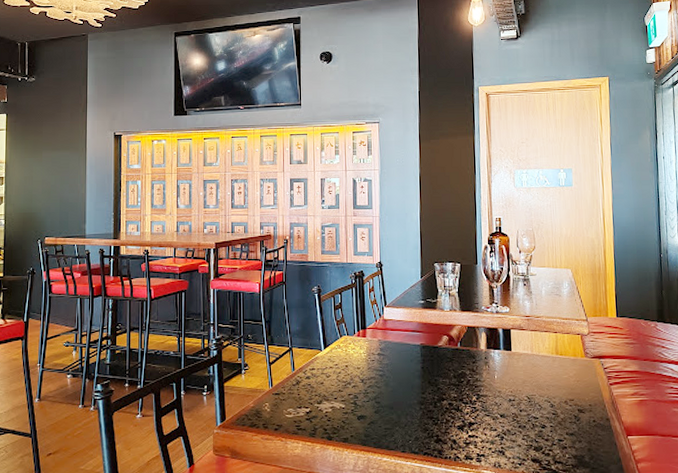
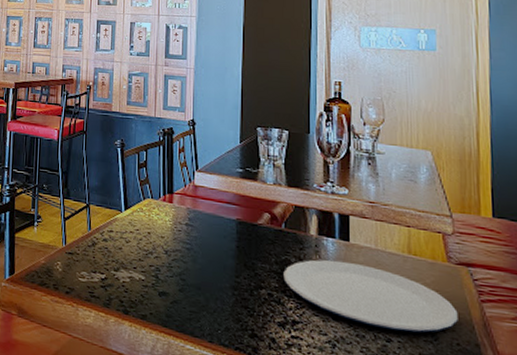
plate: none [460,368,594,418] -> present [283,259,458,333]

